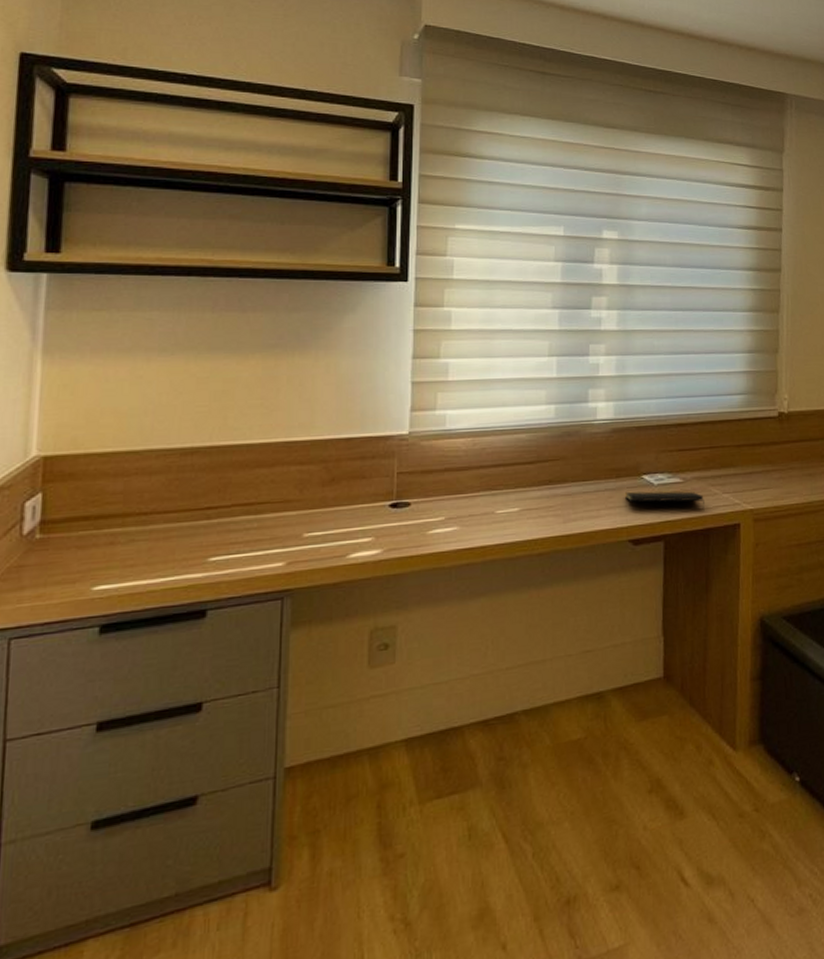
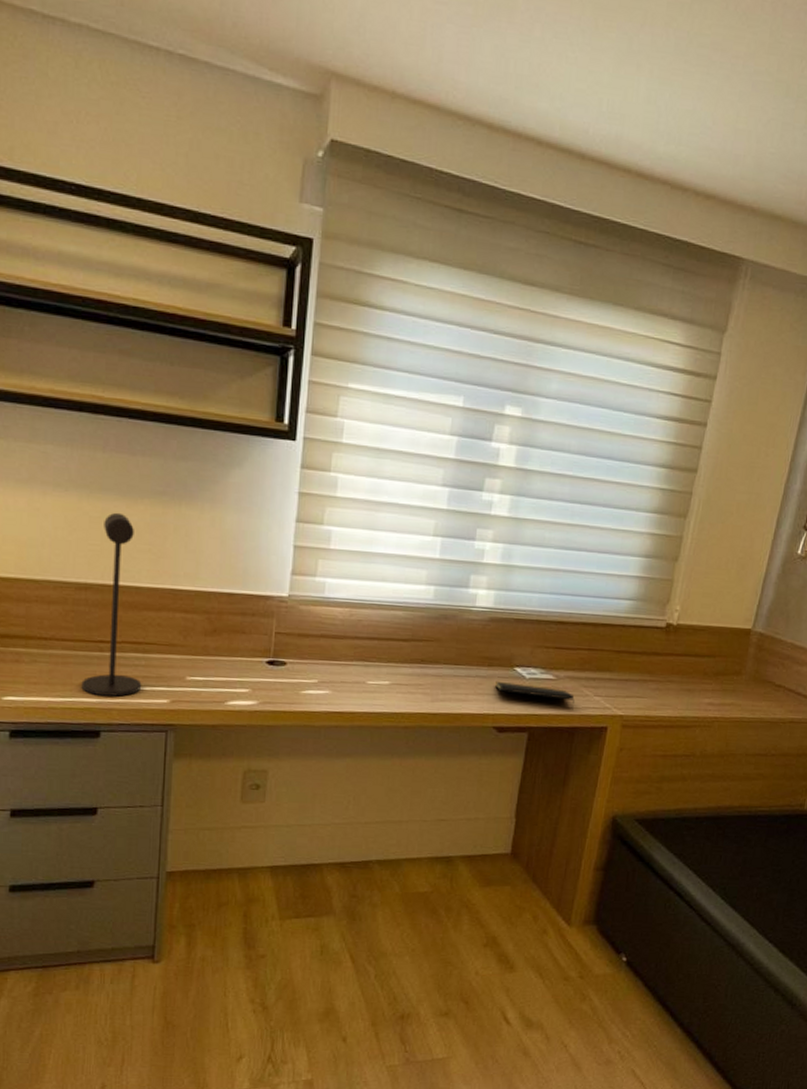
desk lamp: none [185,370,254,569] -> present [81,512,142,697]

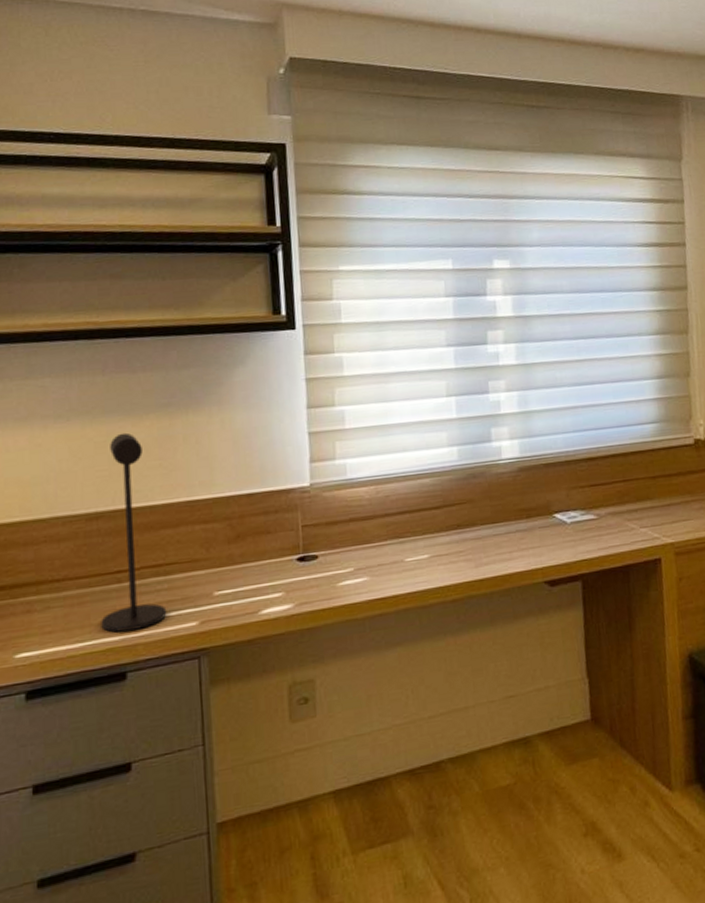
notepad: present [495,680,575,710] -> none [537,527,622,547]

